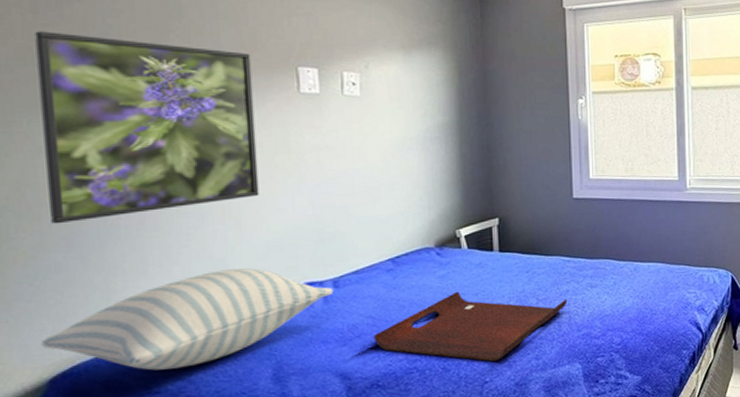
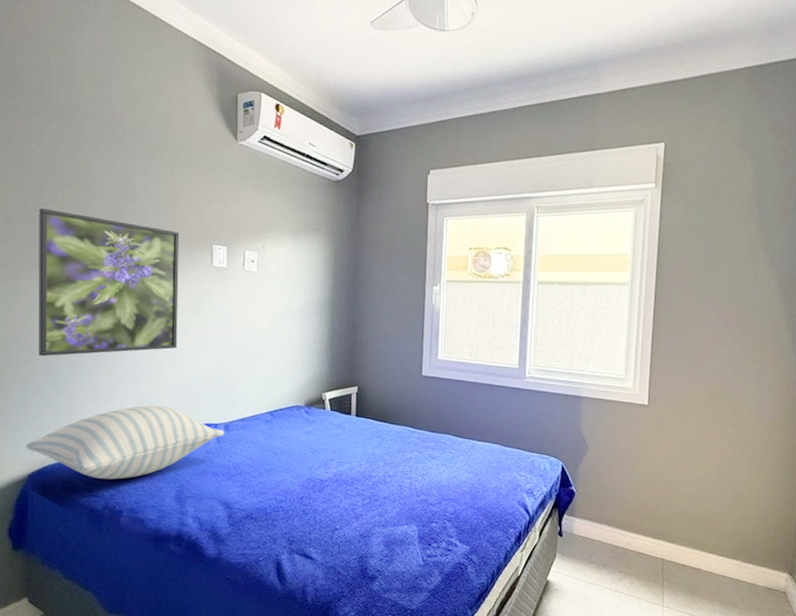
serving tray: present [374,291,568,362] -> none [251,446,410,512]

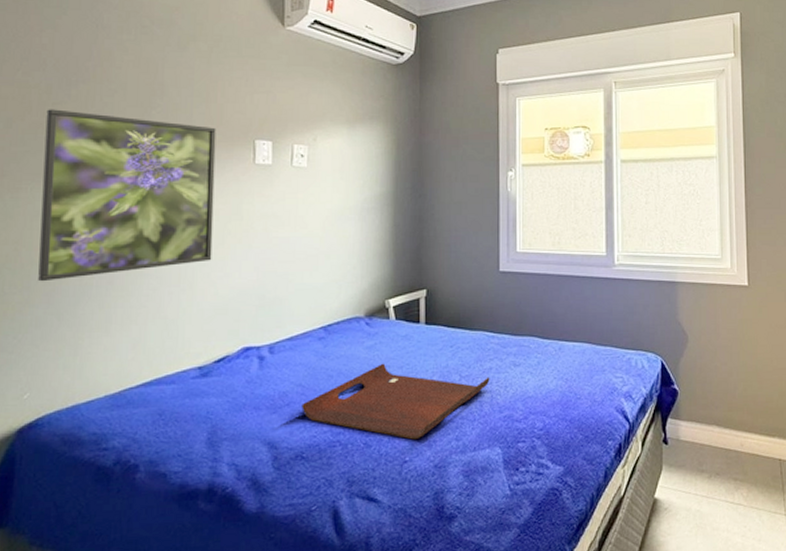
pillow: present [25,405,225,480] -> none [15,330,269,427]
serving tray: none [251,446,410,512] -> present [302,363,490,440]

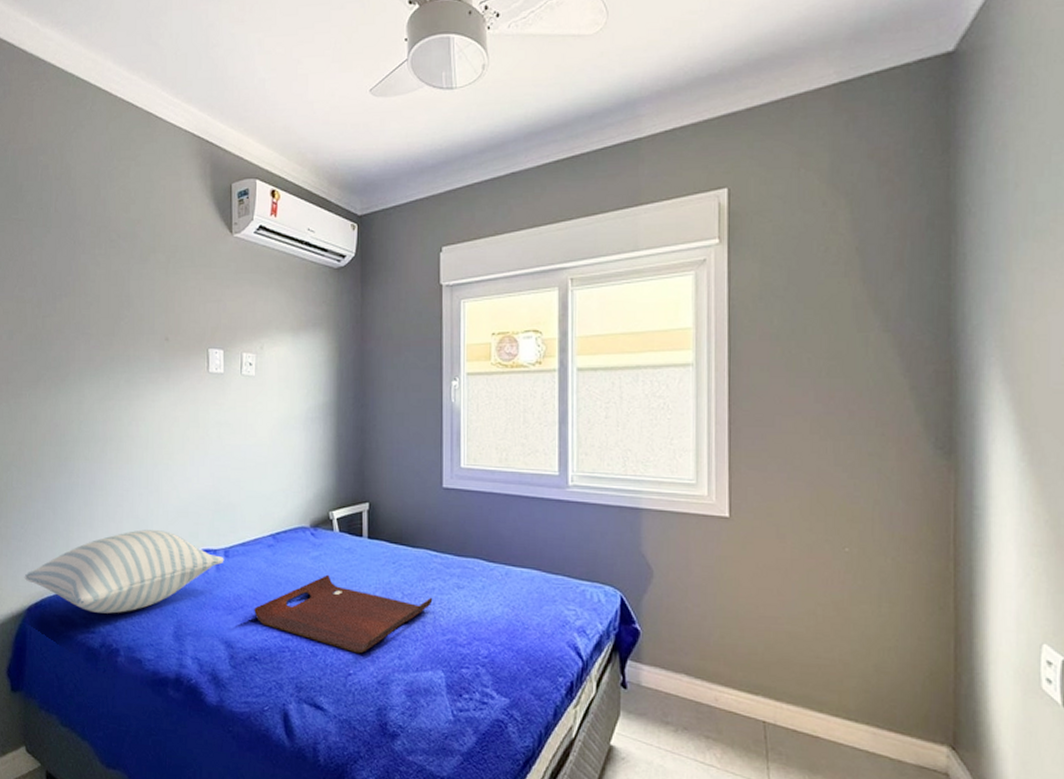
pillow: none [15,330,269,427] -> present [24,530,224,614]
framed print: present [38,109,216,282] -> none [37,322,175,479]

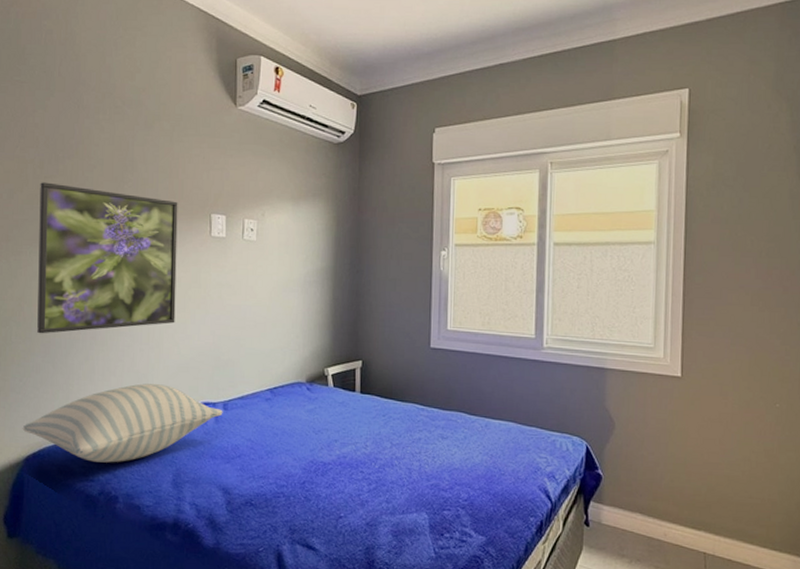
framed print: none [37,322,175,479] -> present [37,182,178,334]
serving tray: present [254,574,433,654] -> none [251,426,419,498]

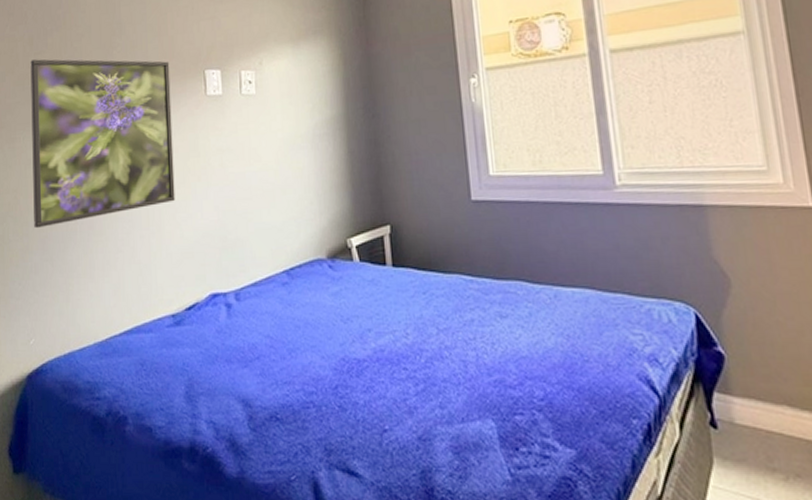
pillow: present [22,383,223,463] -> none [23,275,236,375]

